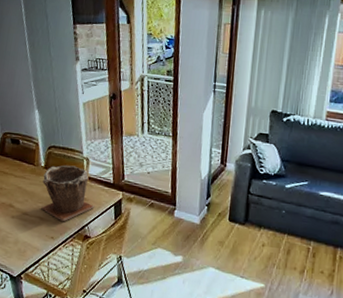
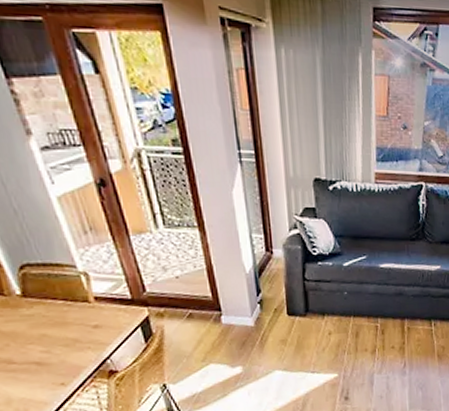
plant pot: present [41,165,95,222] -> none [23,285,114,362]

